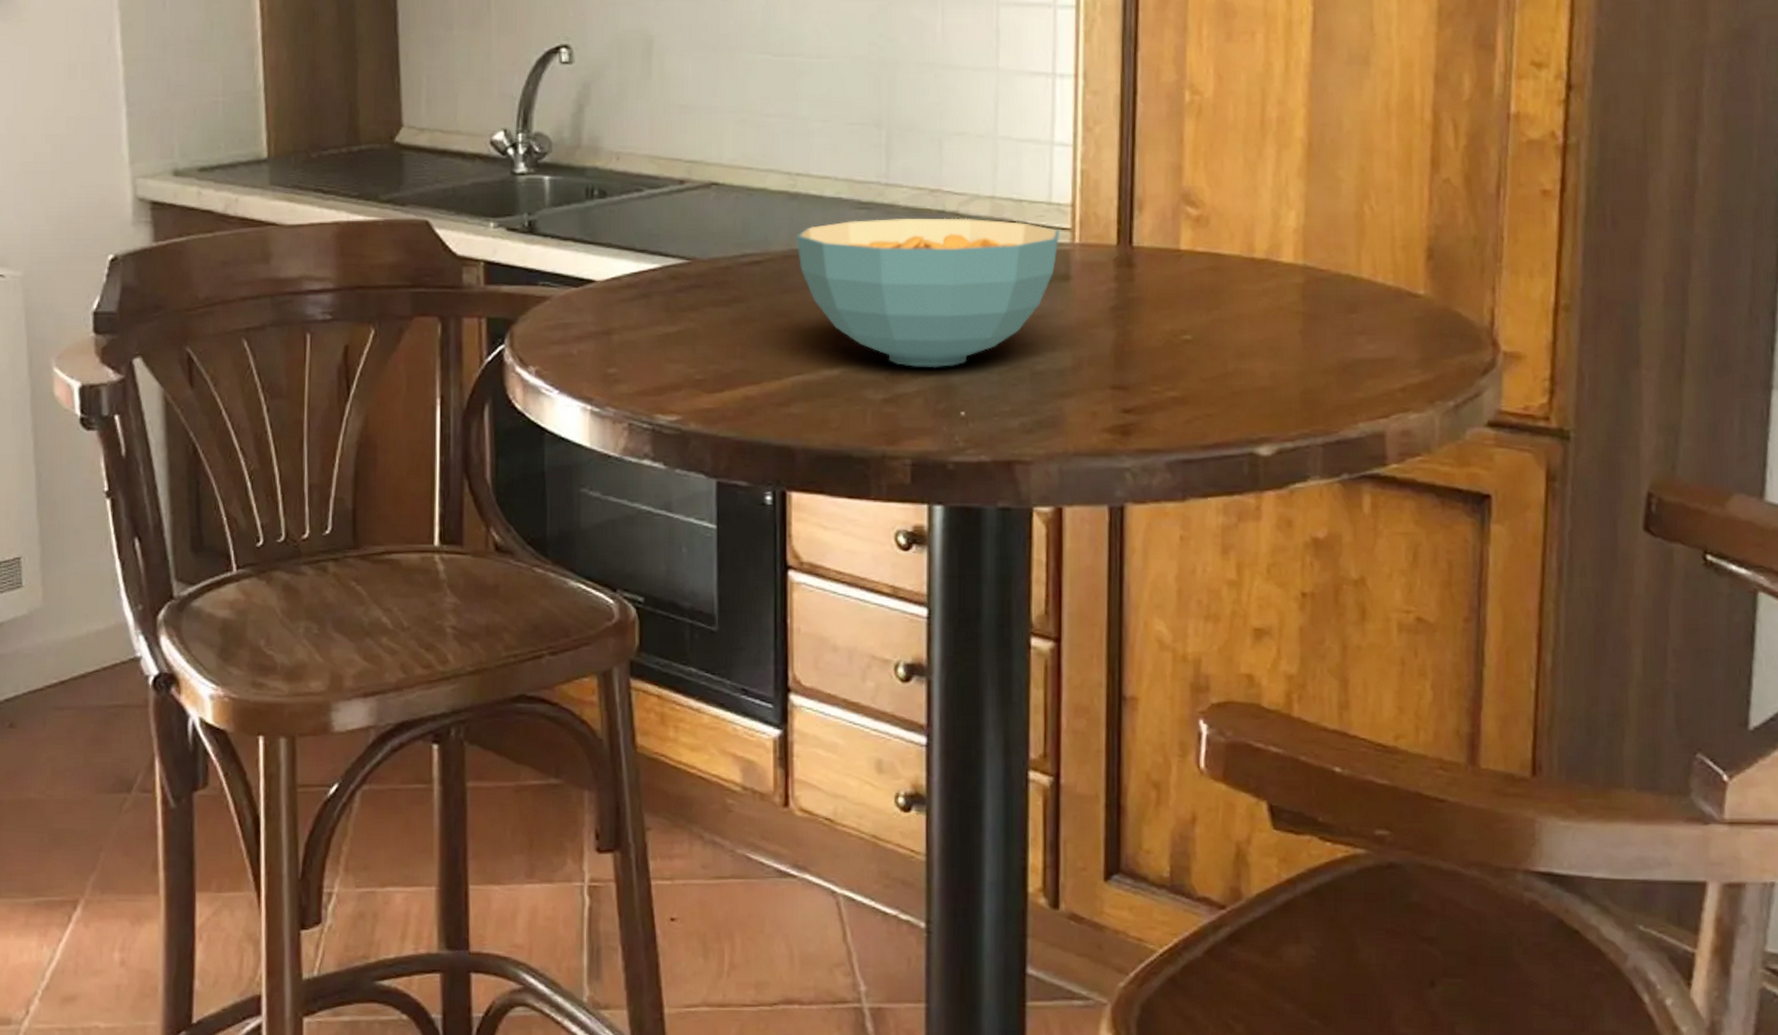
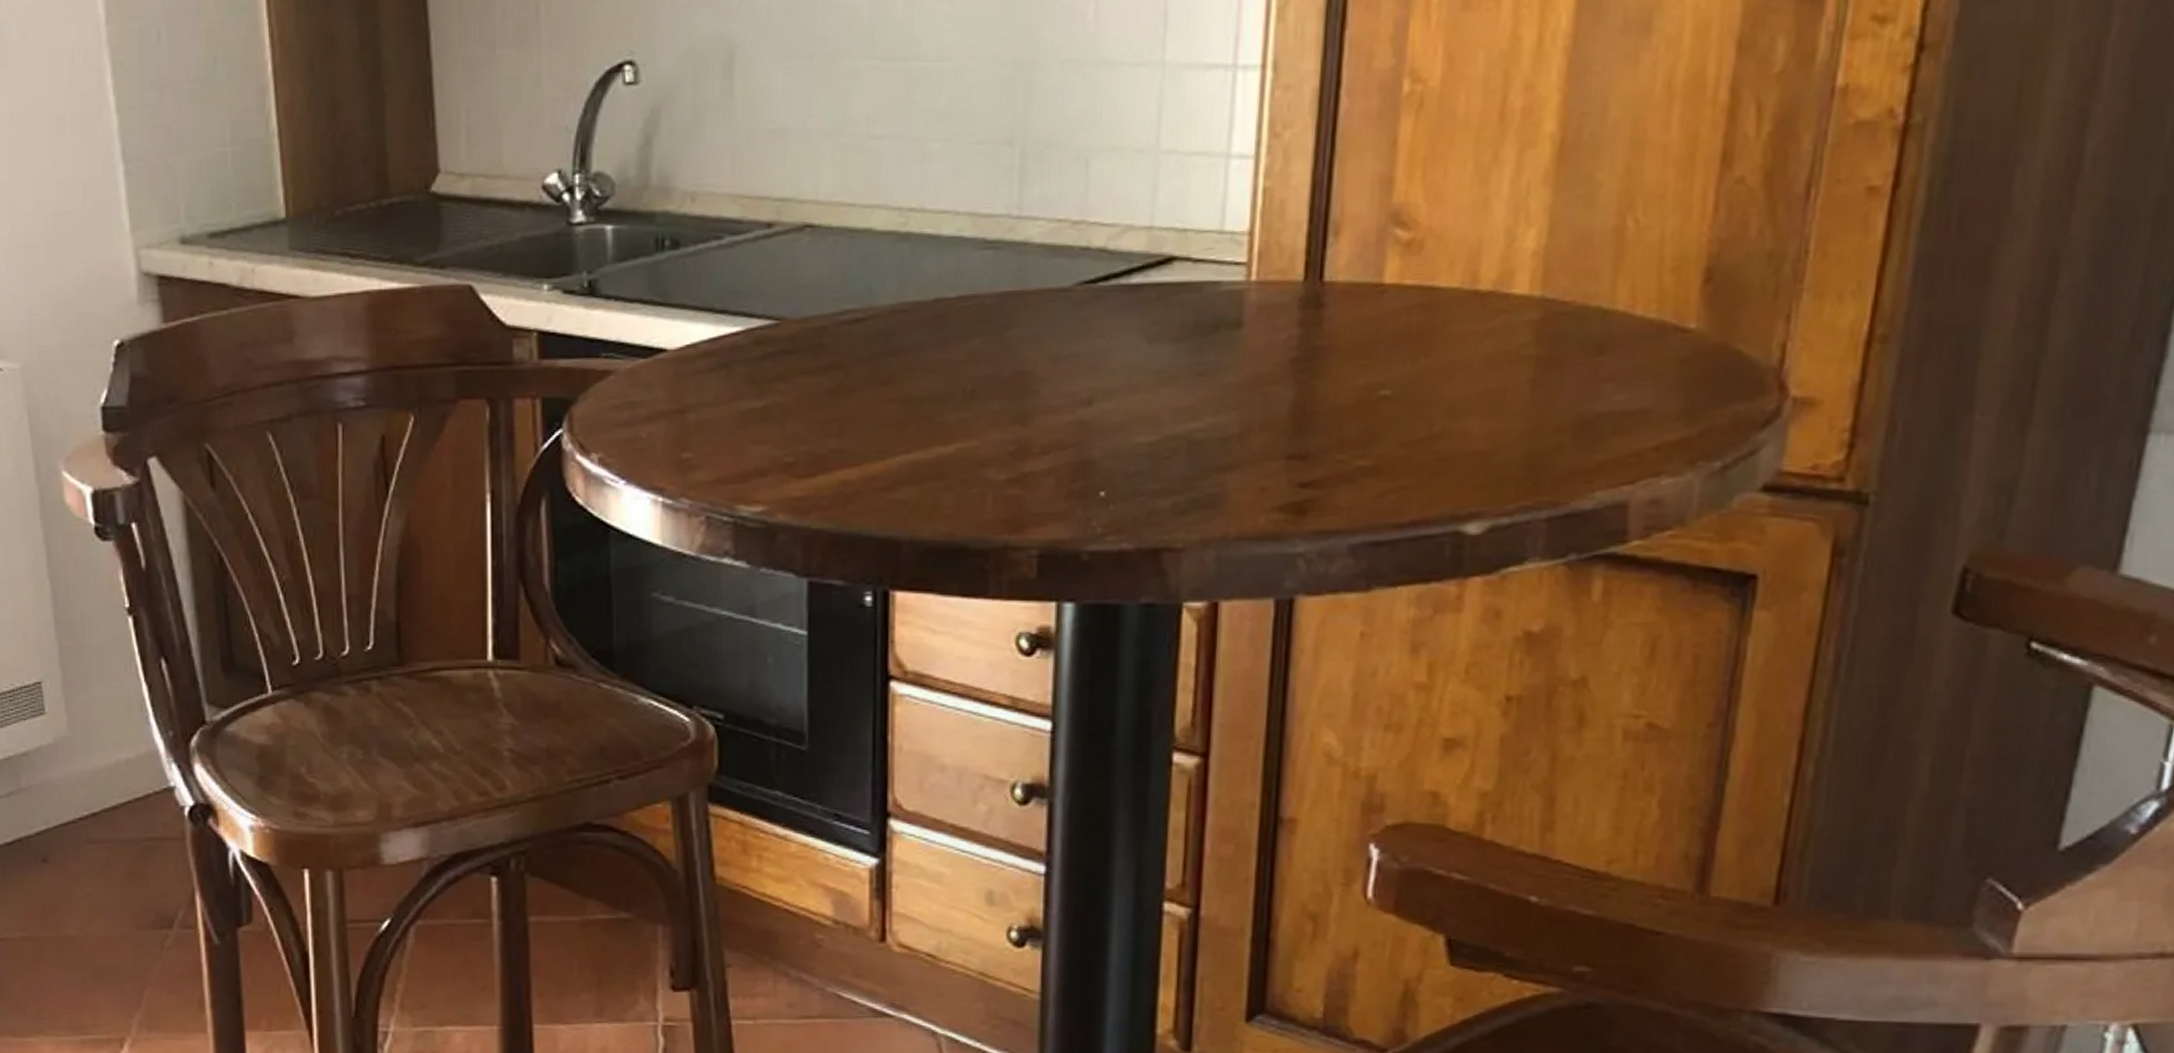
cereal bowl: present [797,218,1060,367] -> none [907,255,1233,440]

